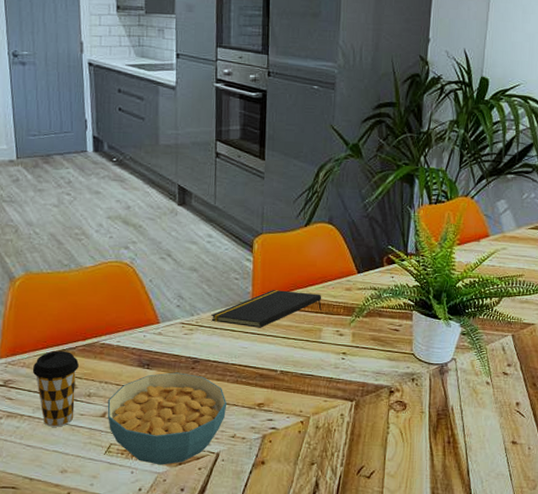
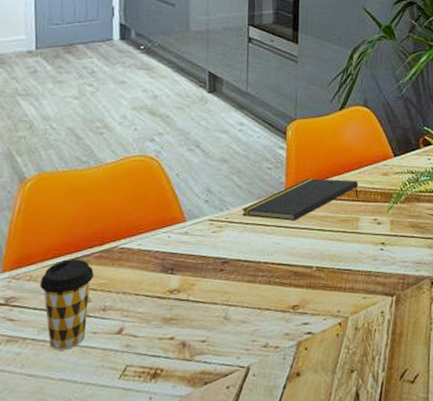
cereal bowl: present [107,372,227,465] -> none [124,276,259,387]

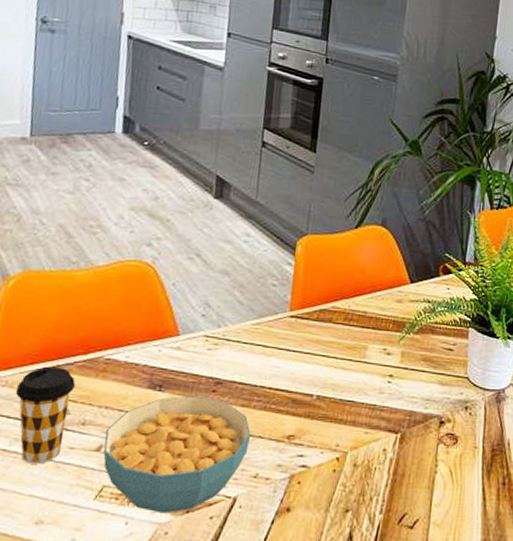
cereal bowl: none [124,276,259,387] -> present [103,396,252,514]
notepad: present [242,178,359,221] -> none [240,299,370,344]

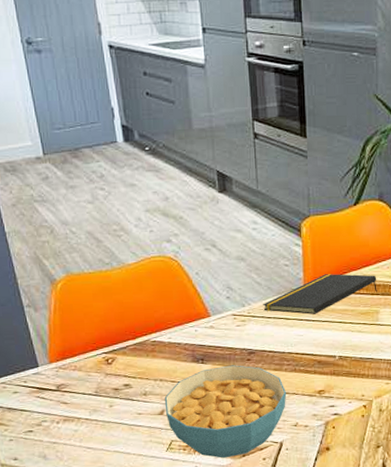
coffee cup: present [15,366,75,464] -> none [84,351,132,428]
notepad: none [240,299,370,344] -> present [263,274,377,315]

